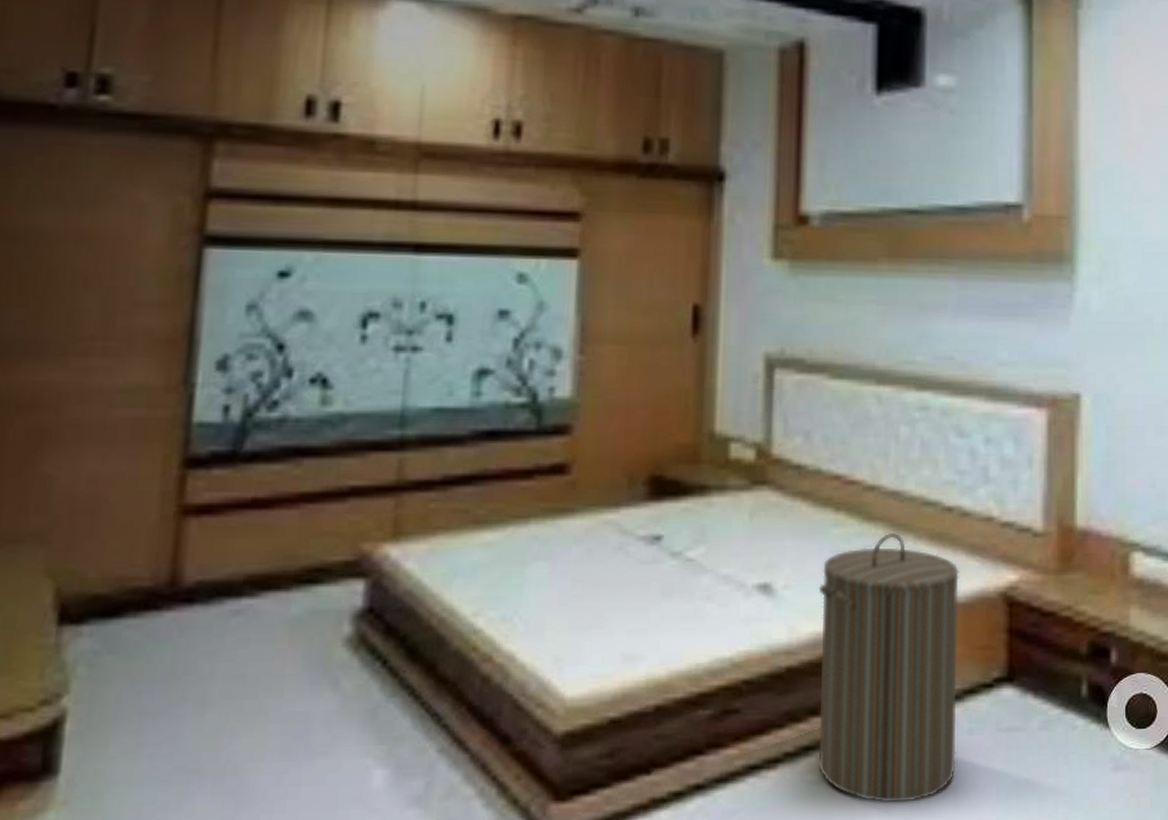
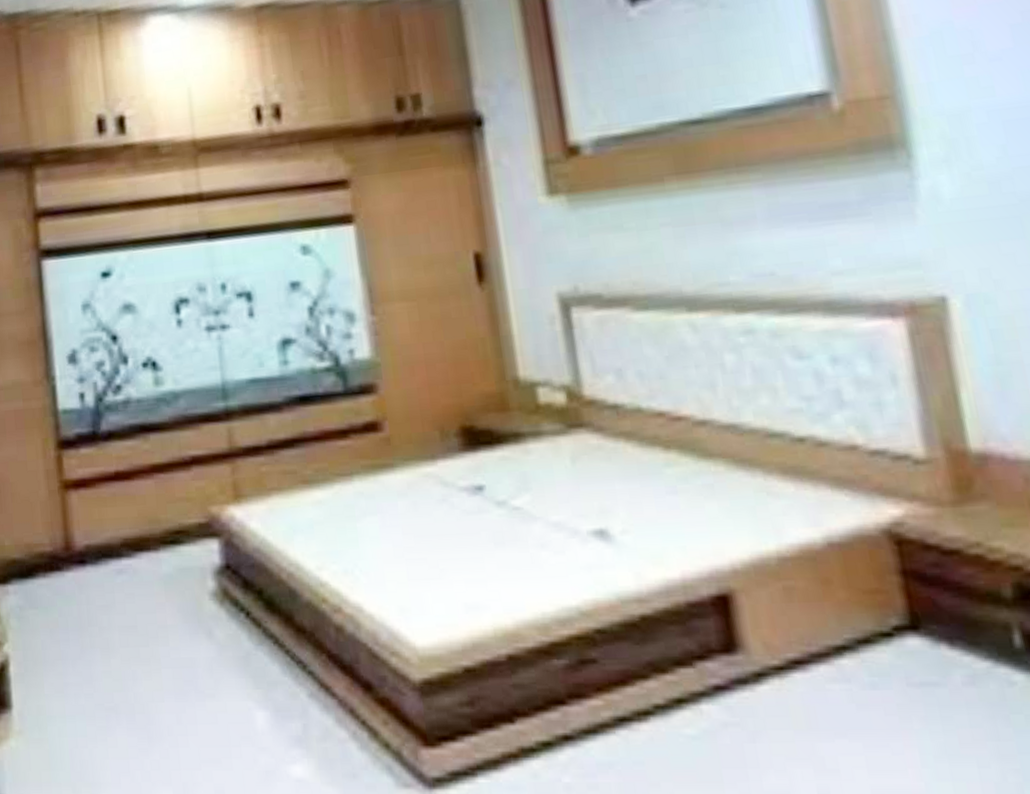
laundry hamper: present [818,532,959,804] -> none [661,468,863,763]

